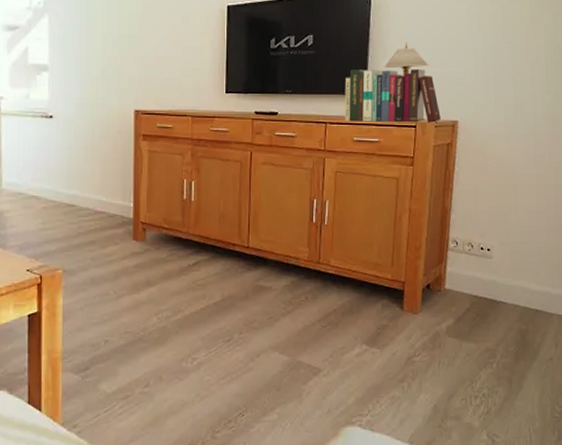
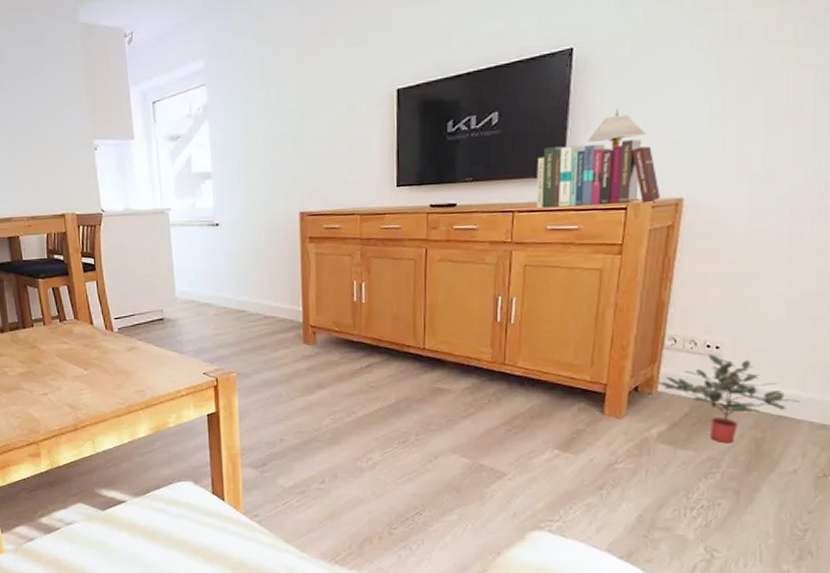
potted plant: none [445,256,551,336] -> present [658,354,800,444]

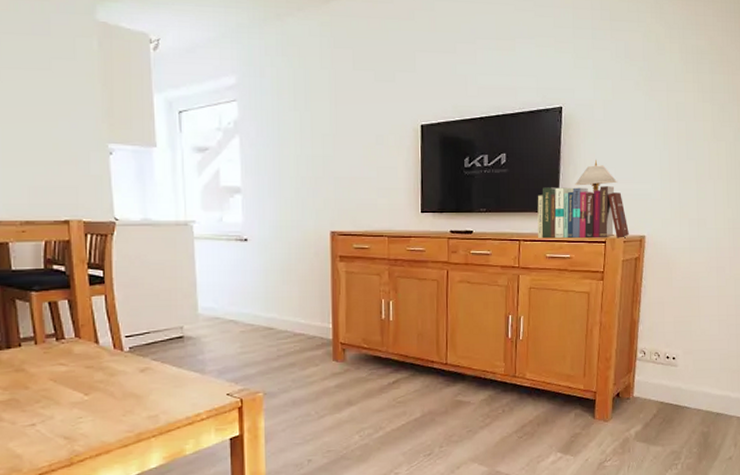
potted plant: present [658,354,800,444] -> none [634,364,730,439]

